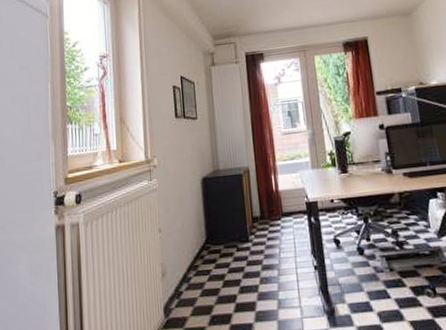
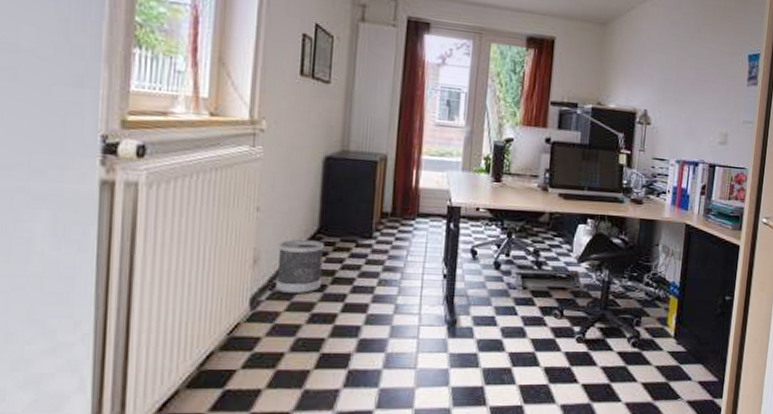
wastebasket: none [178,250,215,301] -> present [276,240,325,294]

